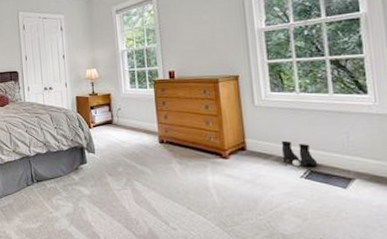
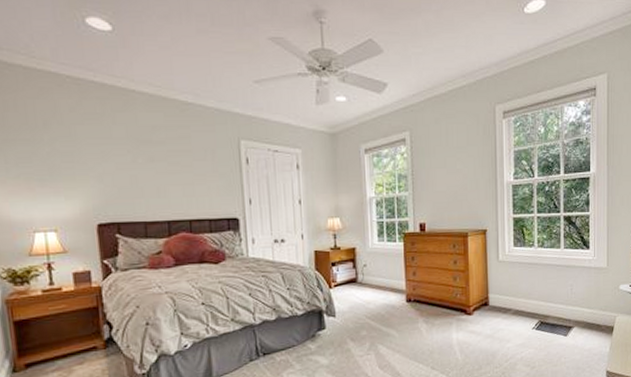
boots: present [281,140,318,167] -> none [519,294,547,319]

